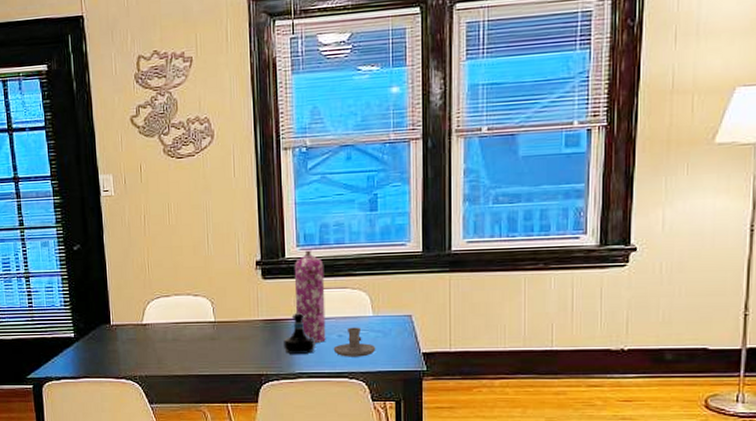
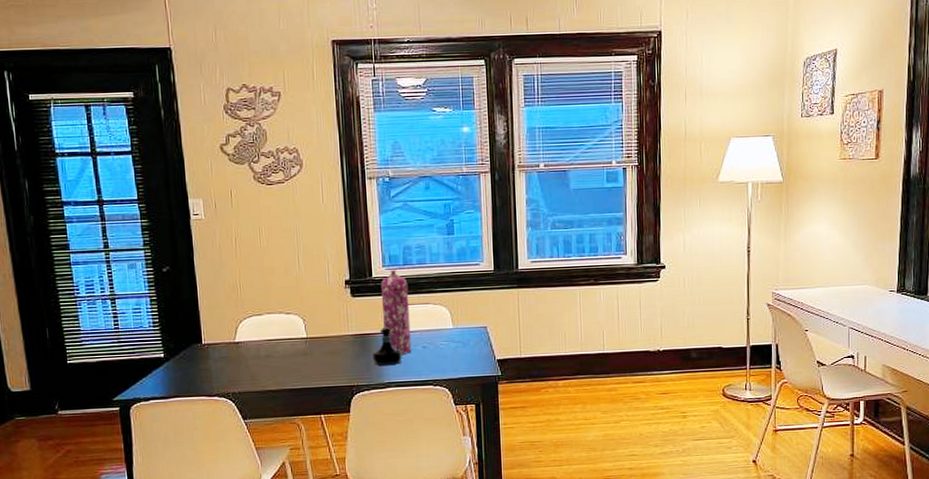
candle holder: present [333,327,376,357] -> none [418,339,457,366]

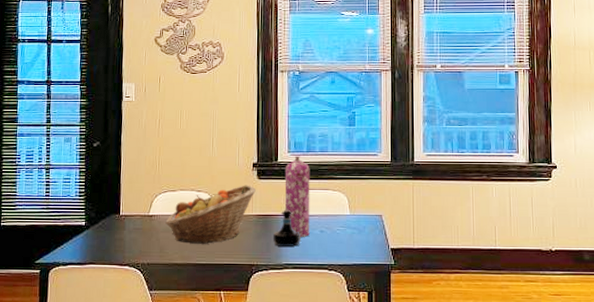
fruit basket: none [254,304,350,370] -> present [165,185,256,245]

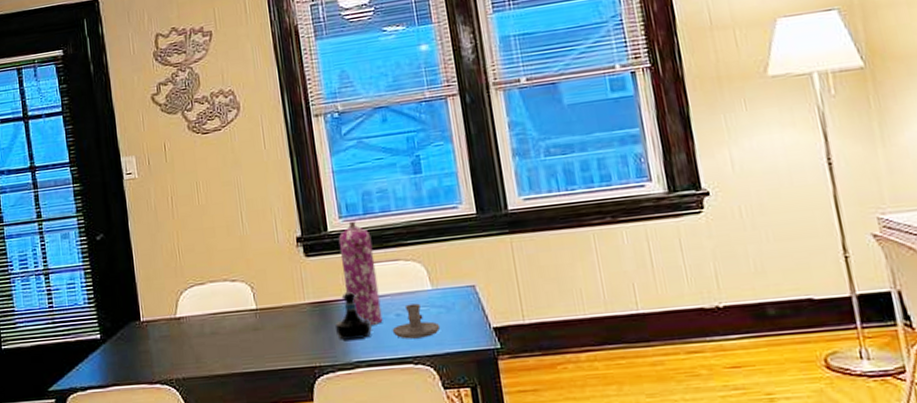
fruit basket: present [165,185,256,245] -> none [197,266,305,349]
candle holder: none [316,224,352,251] -> present [392,303,441,340]

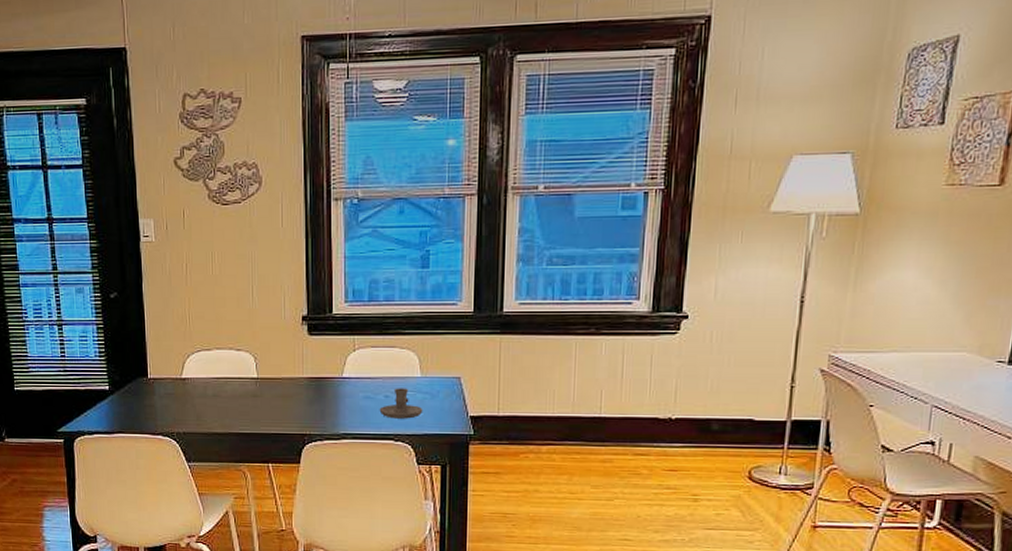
tequila bottle: present [335,292,372,340] -> none [329,372,361,414]
gas cylinder: present [338,221,383,325] -> none [341,306,373,403]

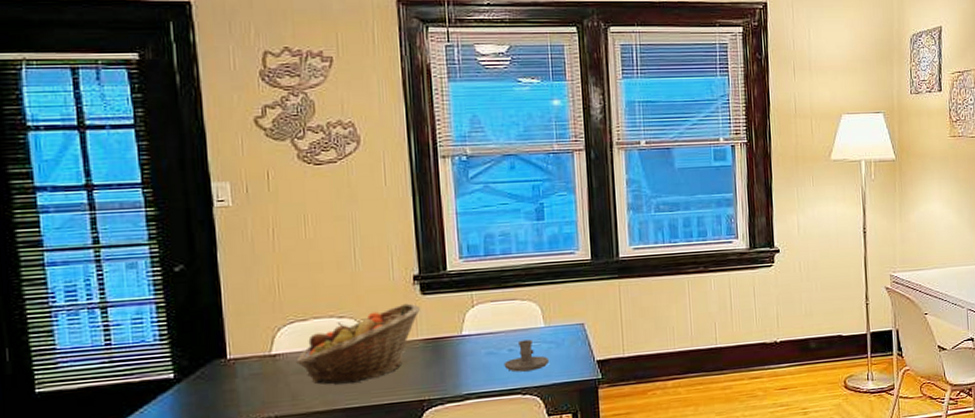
fruit basket: none [201,342,306,412] -> present [296,303,420,385]

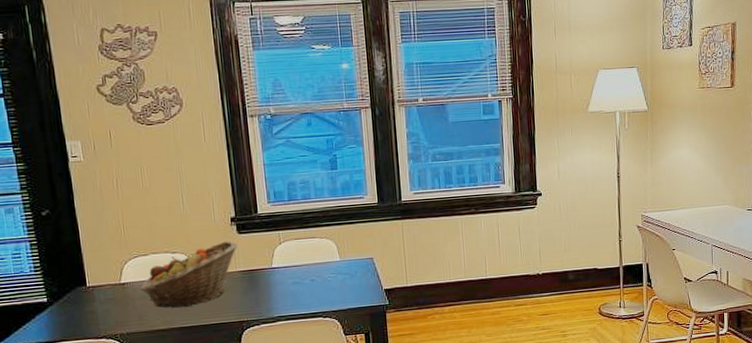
candle holder: present [504,339,550,373] -> none [307,271,345,299]

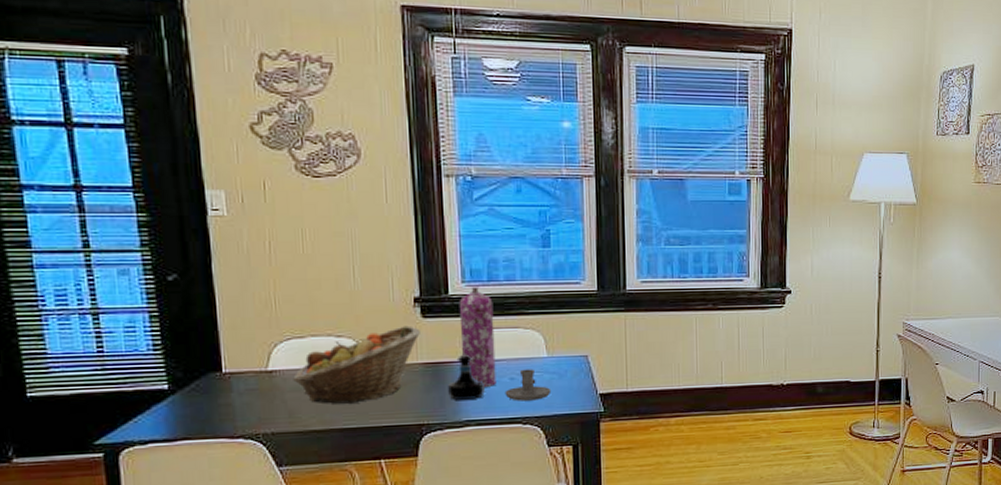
tequila bottle: none [261,262,291,300] -> present [448,355,485,400]
gas cylinder: none [266,205,300,288] -> present [459,286,497,387]
candle holder: none [307,271,345,299] -> present [505,369,552,401]

